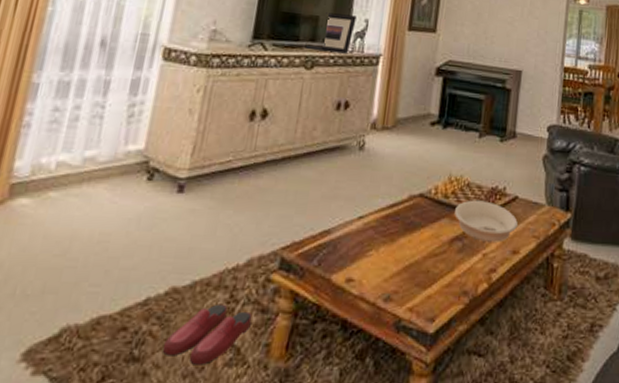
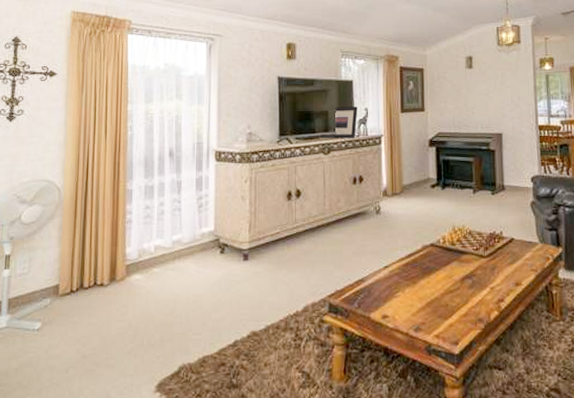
slippers: present [162,304,252,365] -> none [253,341,315,388]
decorative bowl: present [454,200,518,243] -> none [462,244,517,279]

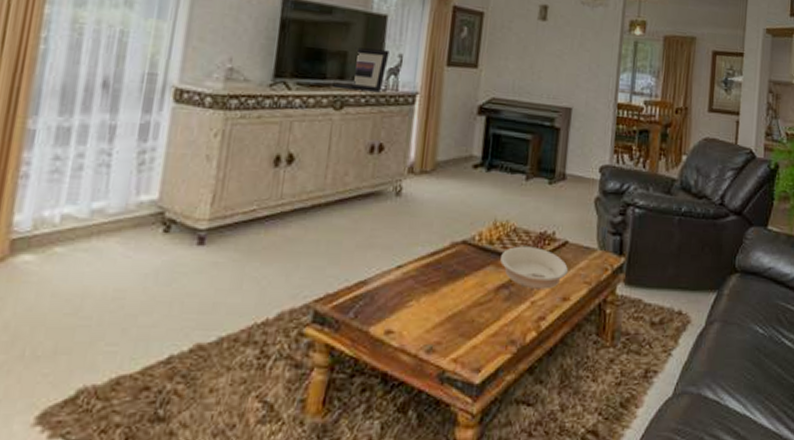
decorative bowl: none [462,244,517,279] -> present [500,246,568,291]

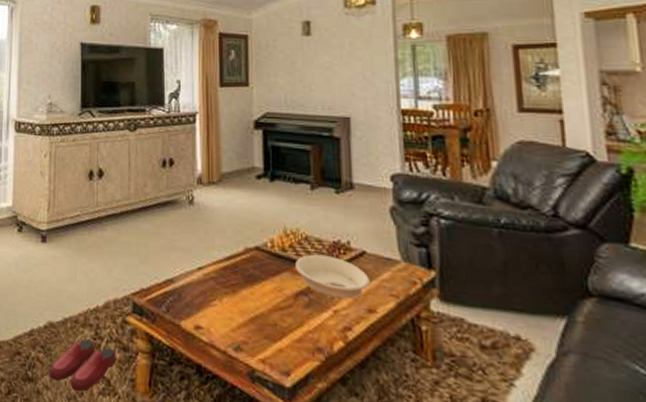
slippers: none [189,360,285,423] -> present [49,339,116,391]
picture frame: present [333,47,390,93] -> none [126,78,169,115]

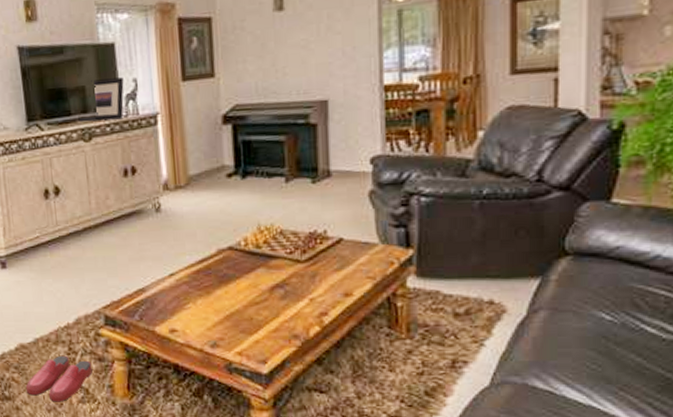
picture frame: none [126,78,169,115] -> present [78,77,124,122]
decorative bowl: present [296,254,370,300] -> none [270,246,346,288]

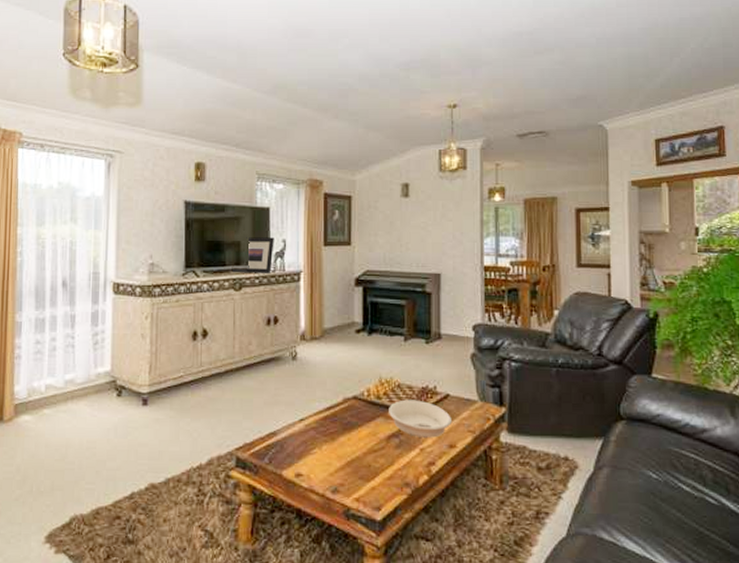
slippers: present [25,355,93,402] -> none [150,497,219,547]
decorative bowl: none [270,246,346,288] -> present [389,399,451,439]

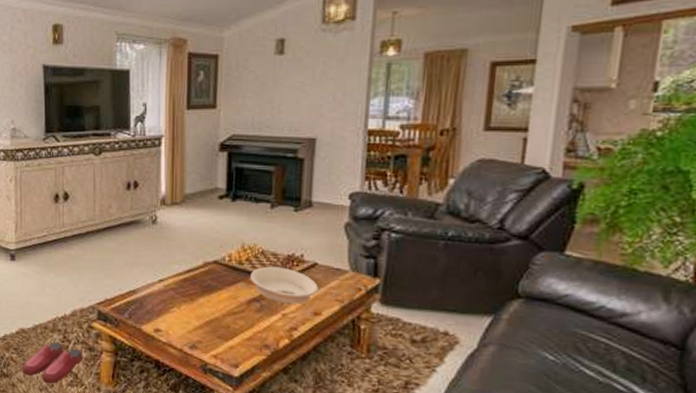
slippers: none [150,497,219,547] -> present [22,342,82,384]
picture frame: present [231,237,274,274] -> none [91,101,135,138]

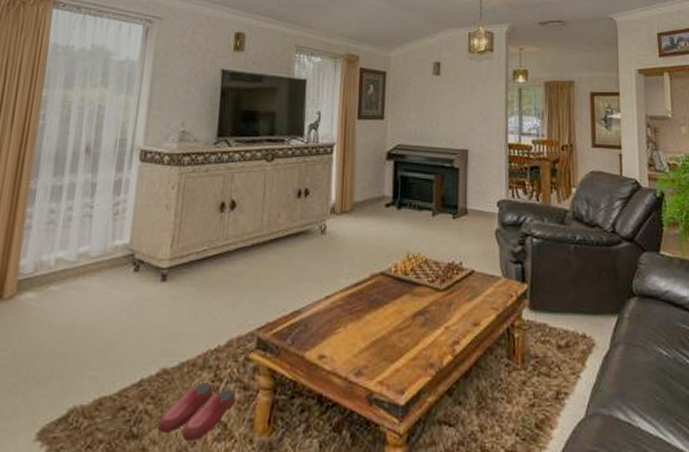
decorative bowl: present [250,266,318,305] -> none [415,276,476,317]

